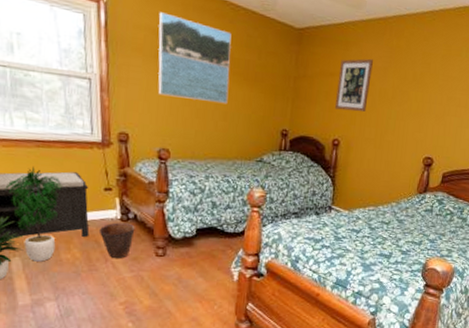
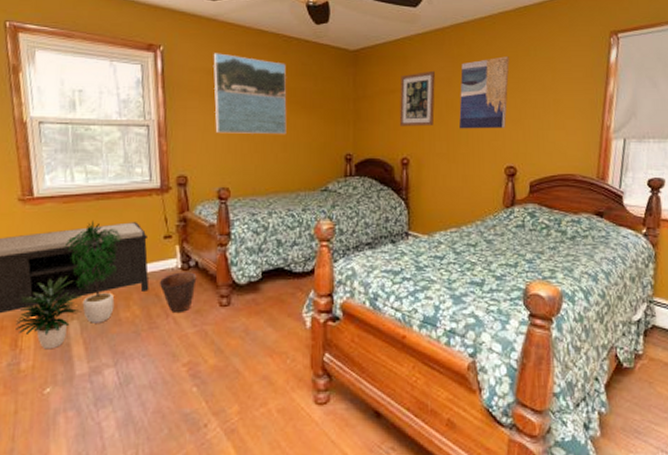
wall art: none [389,53,443,122] -> present [459,56,510,129]

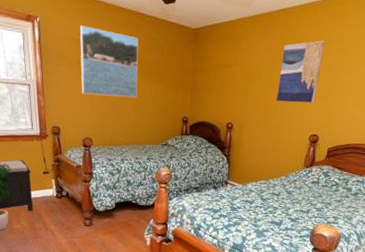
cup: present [159,272,197,312] -> none [40,199,68,228]
wall art: present [399,70,435,127] -> none [227,50,261,98]

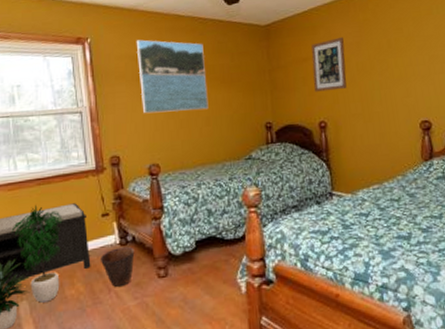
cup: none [40,199,68,228] -> present [100,247,135,287]
wall art: none [227,50,261,98] -> present [311,36,347,92]
wall art: present [277,40,326,103] -> none [368,17,417,90]

